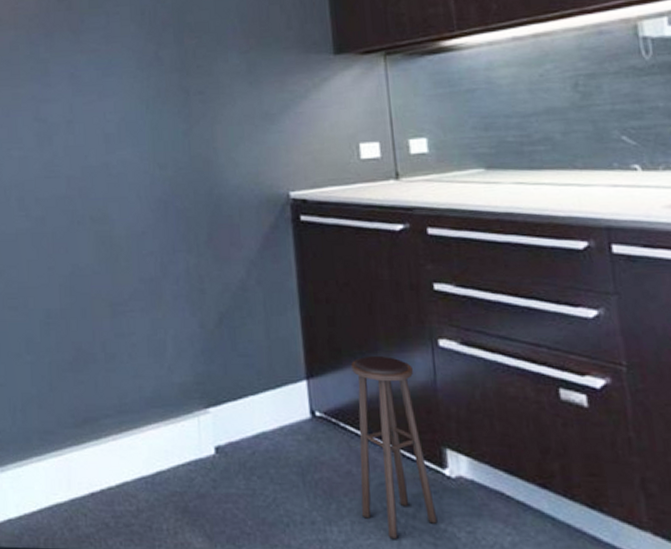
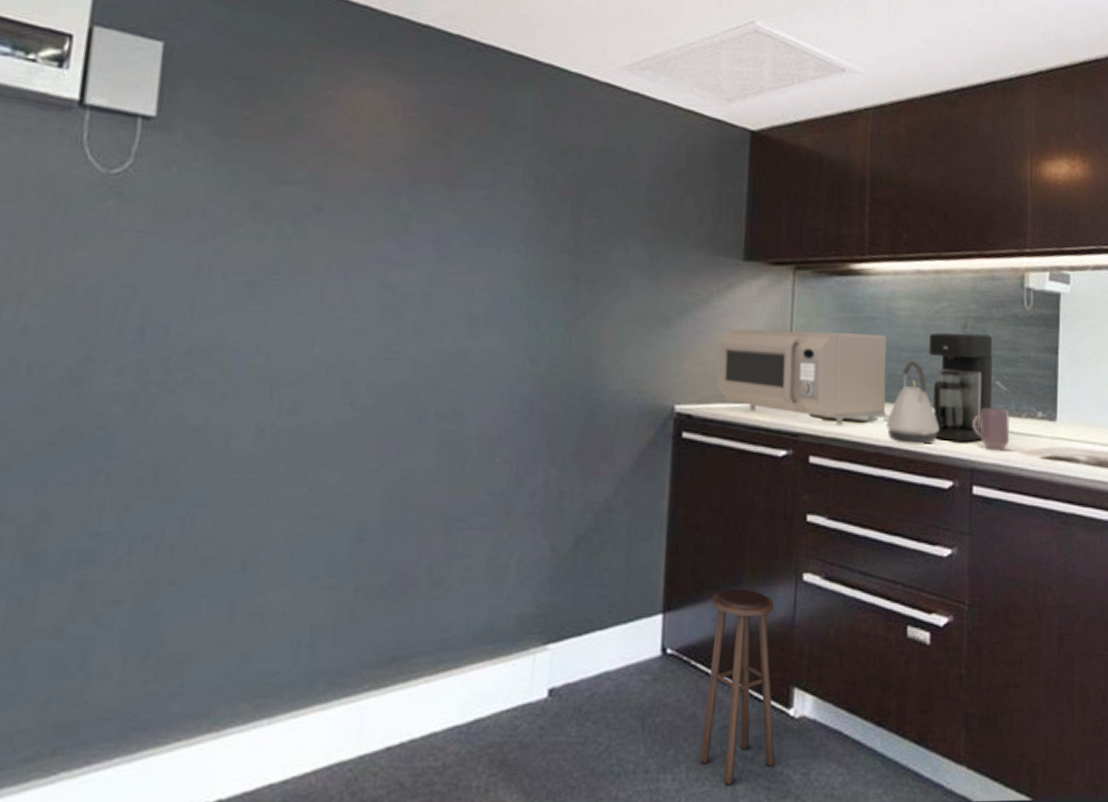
microwave: none [322,104,501,197] -> present [716,328,887,426]
kettle: none [502,126,564,209] -> present [885,361,940,446]
coffee maker: none [537,90,622,202] -> present [929,332,993,443]
mug: none [600,163,649,208] -> present [973,407,1010,452]

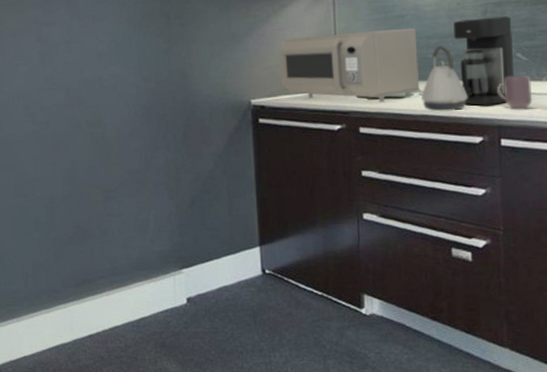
stool: present [699,588,775,786] -> none [294,226,354,361]

